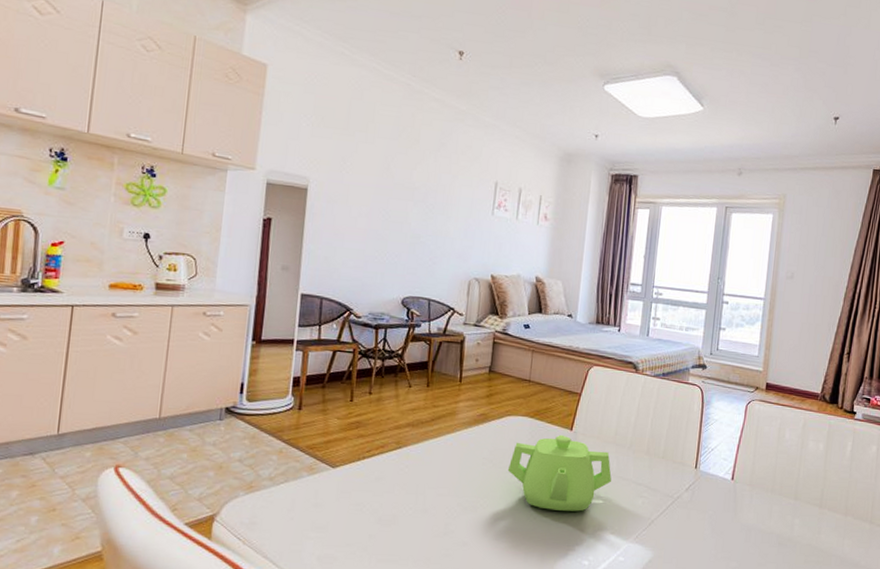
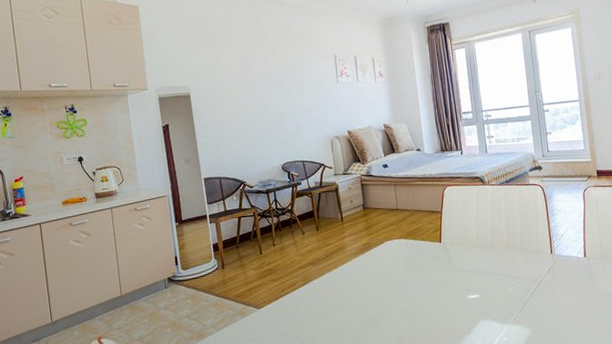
teapot: present [507,434,612,512] -> none [395,247,483,311]

